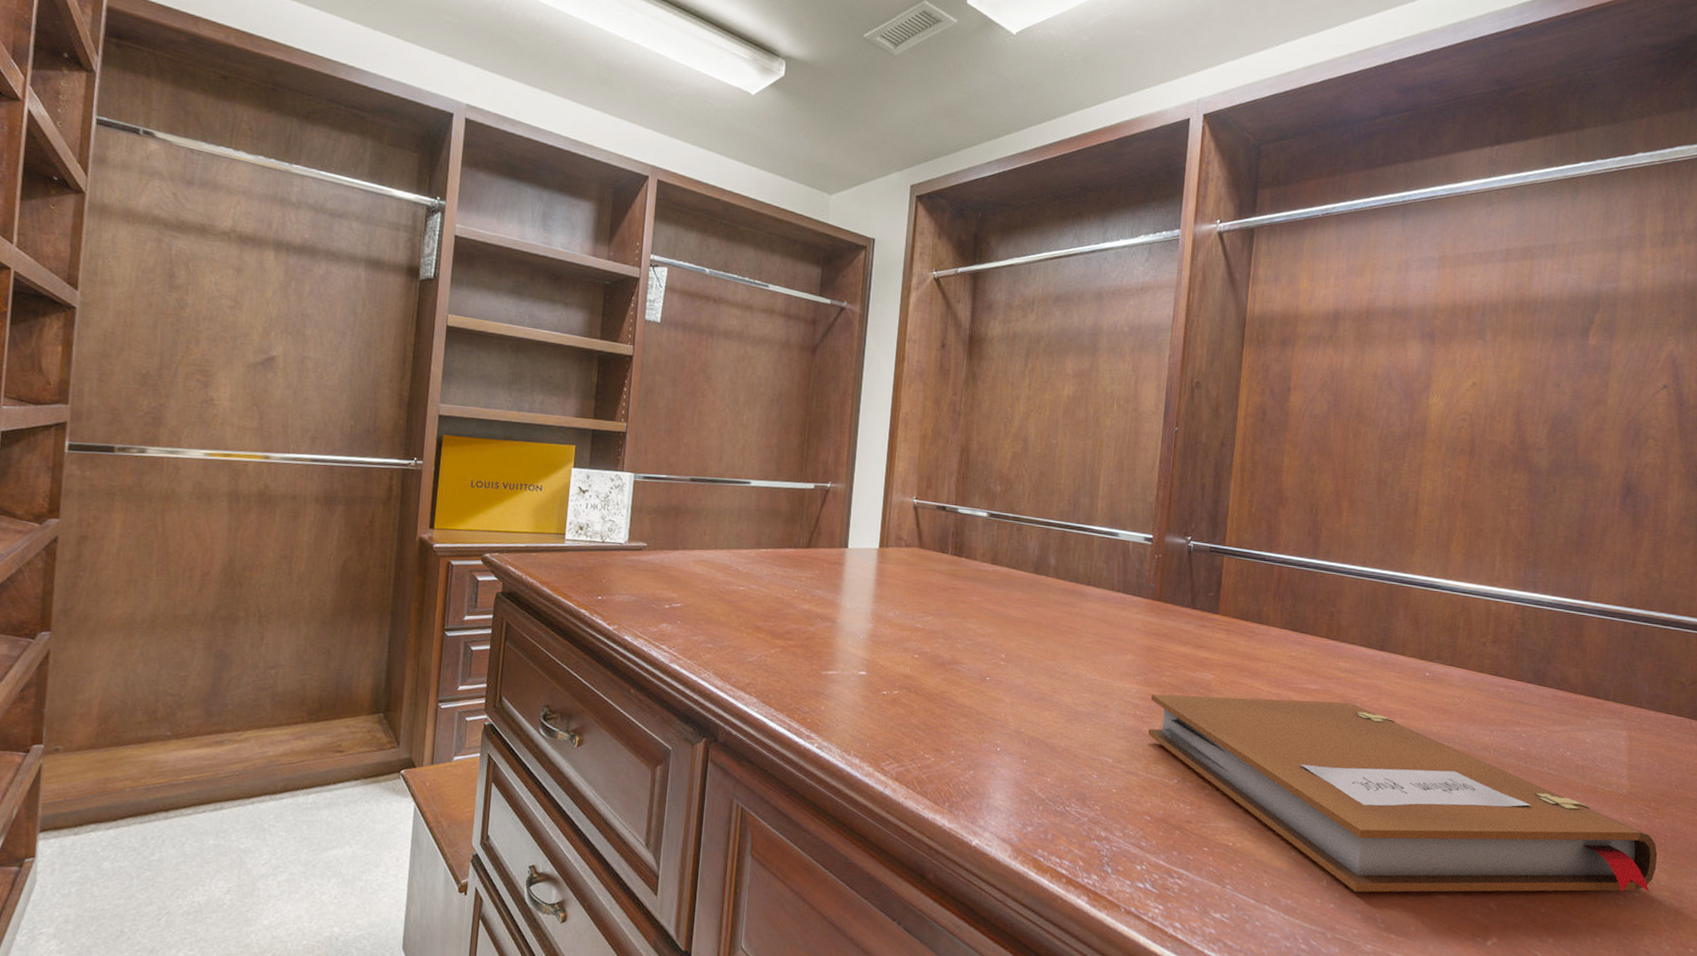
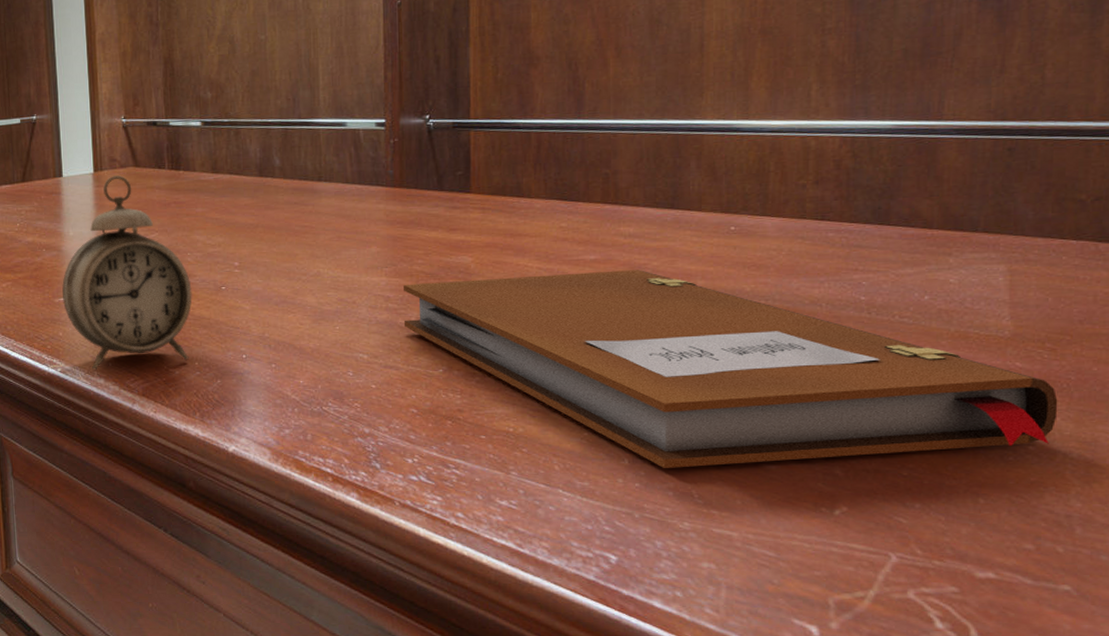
alarm clock: none [829,554,958,750] -> present [62,175,192,371]

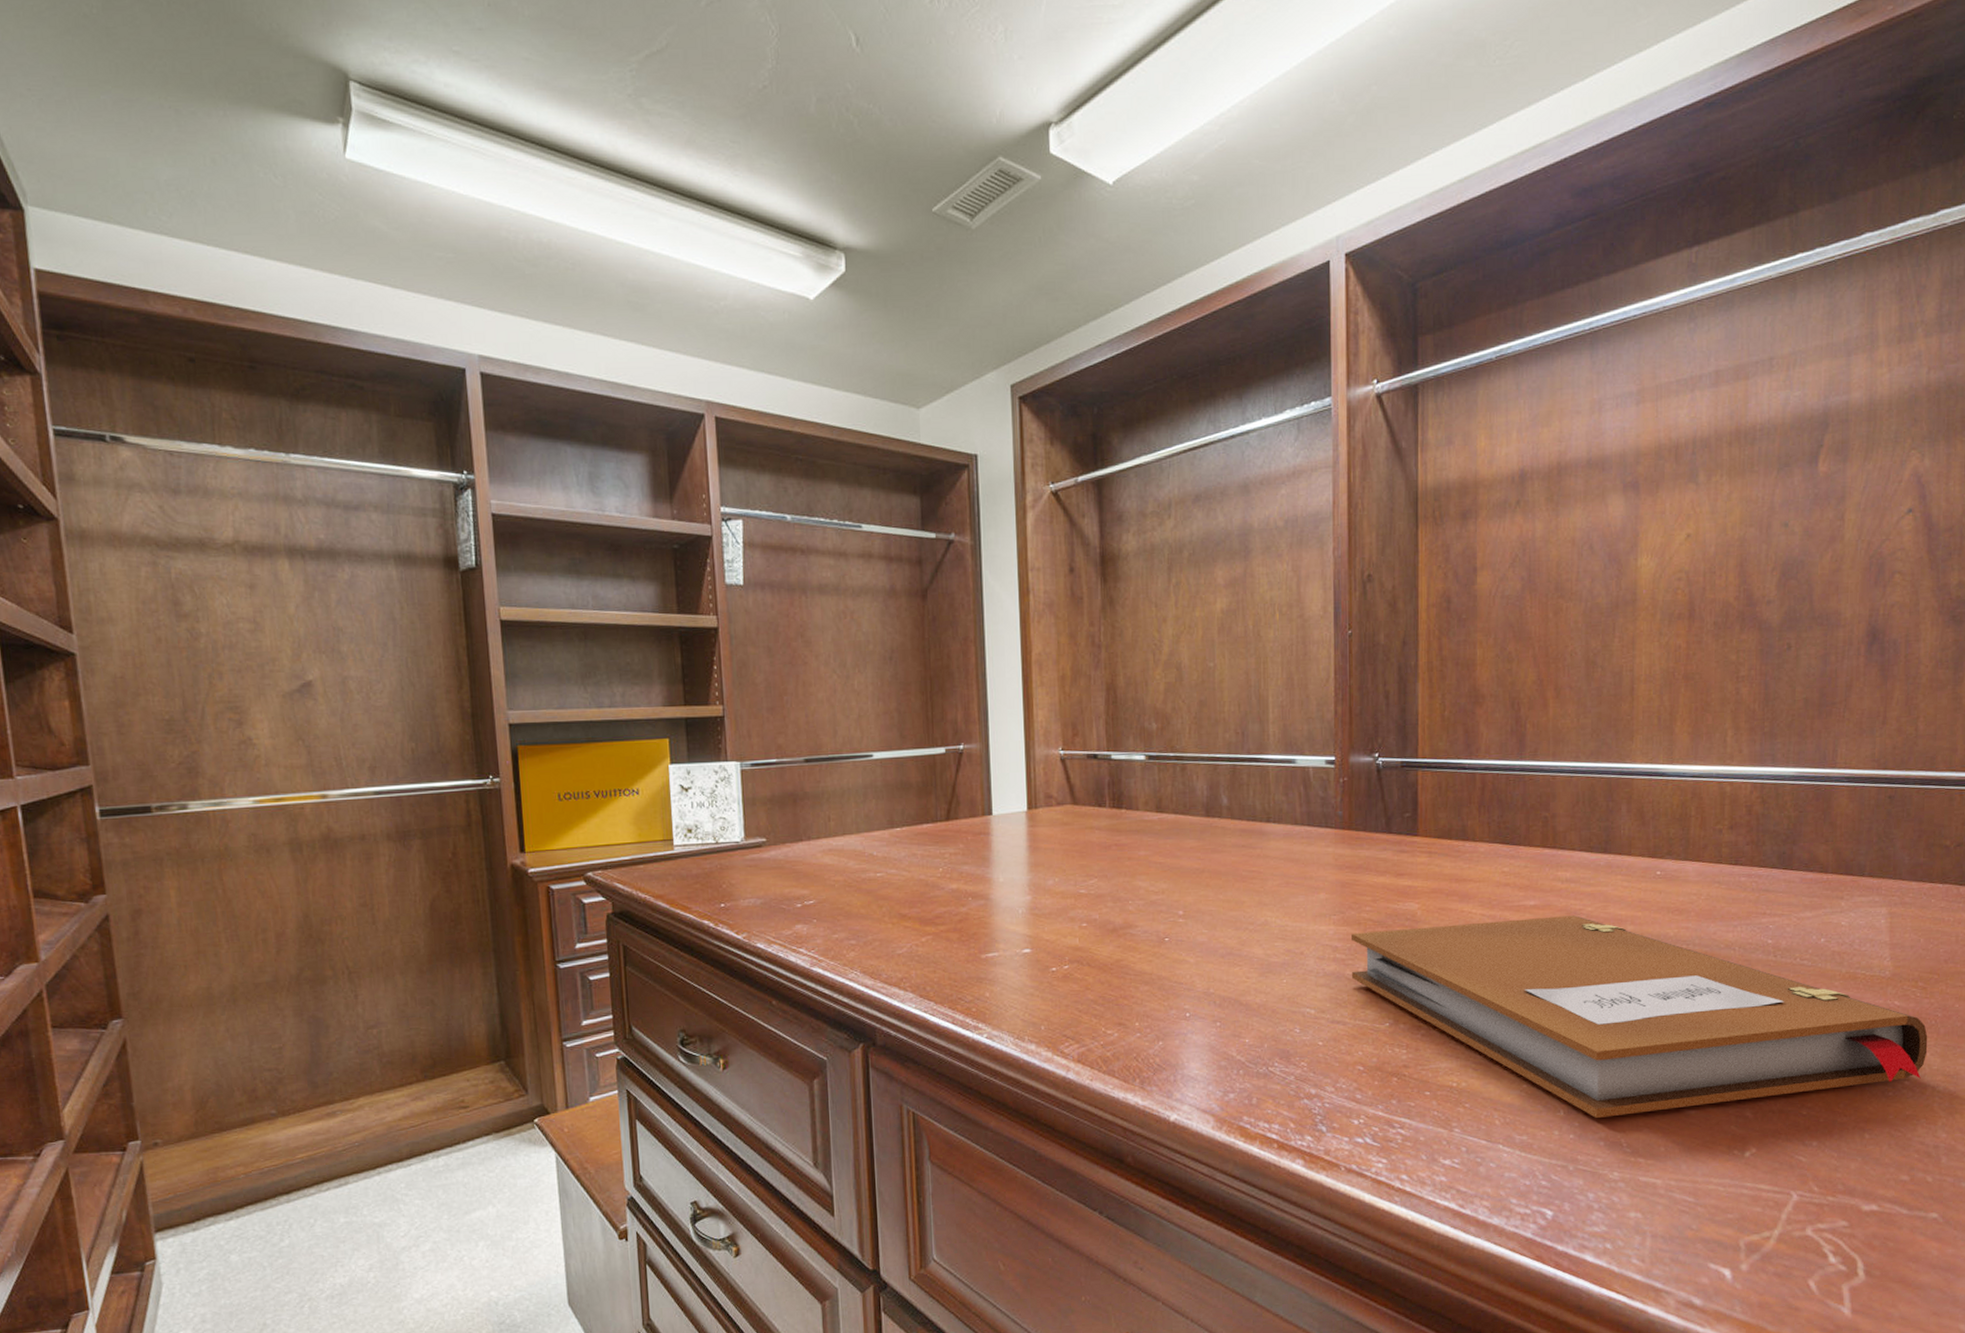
alarm clock: present [62,175,192,371] -> none [989,814,1133,1035]

